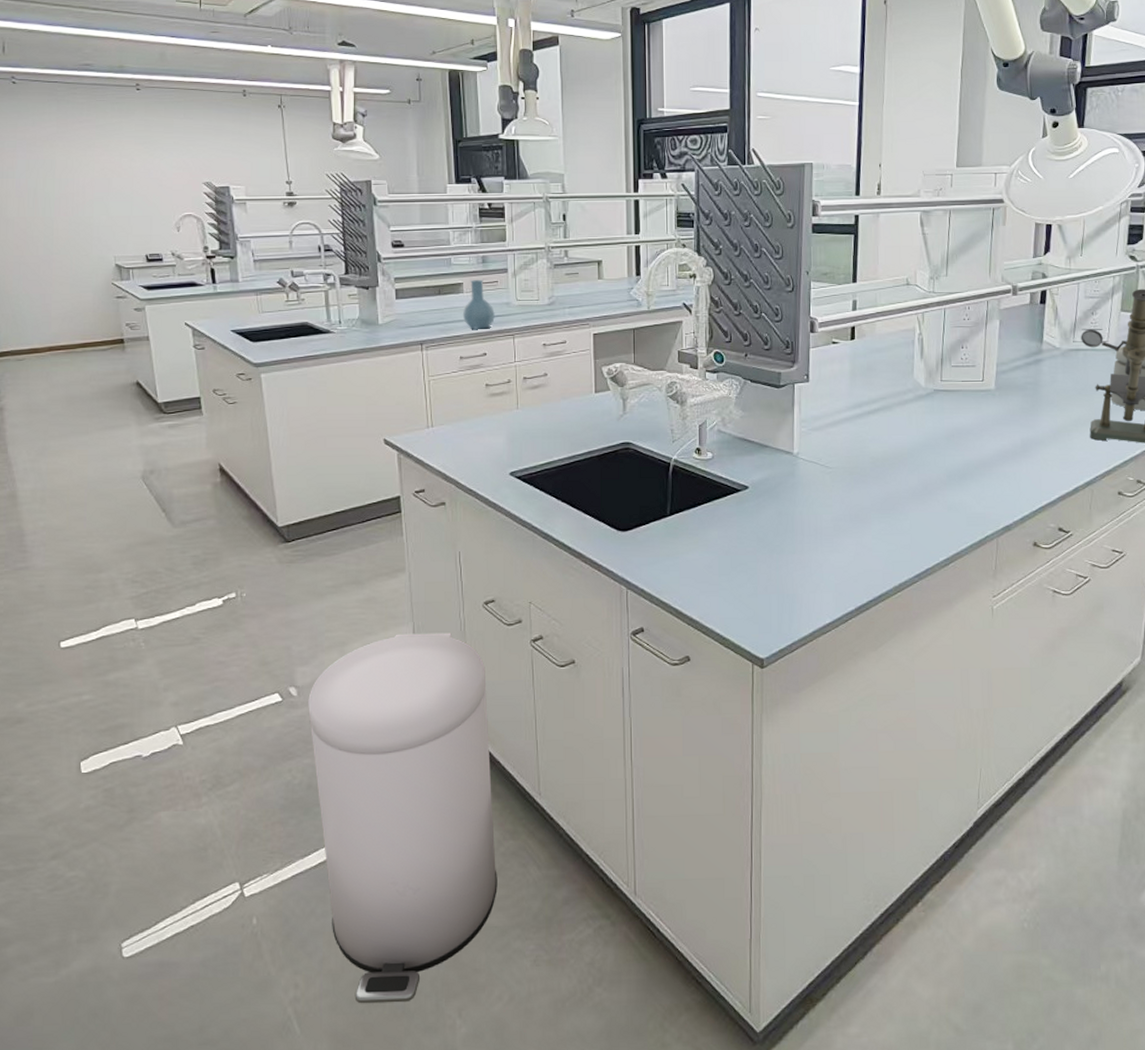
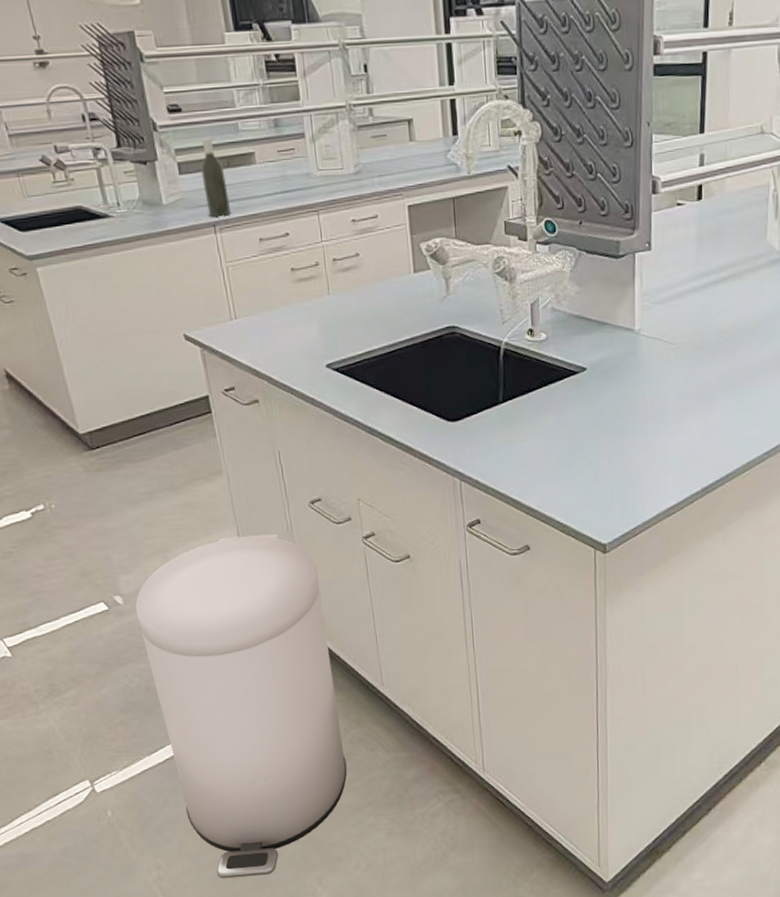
bottle: none [415,269,438,337] -> present [200,137,232,218]
flask: present [462,279,495,329] -> none [257,147,295,206]

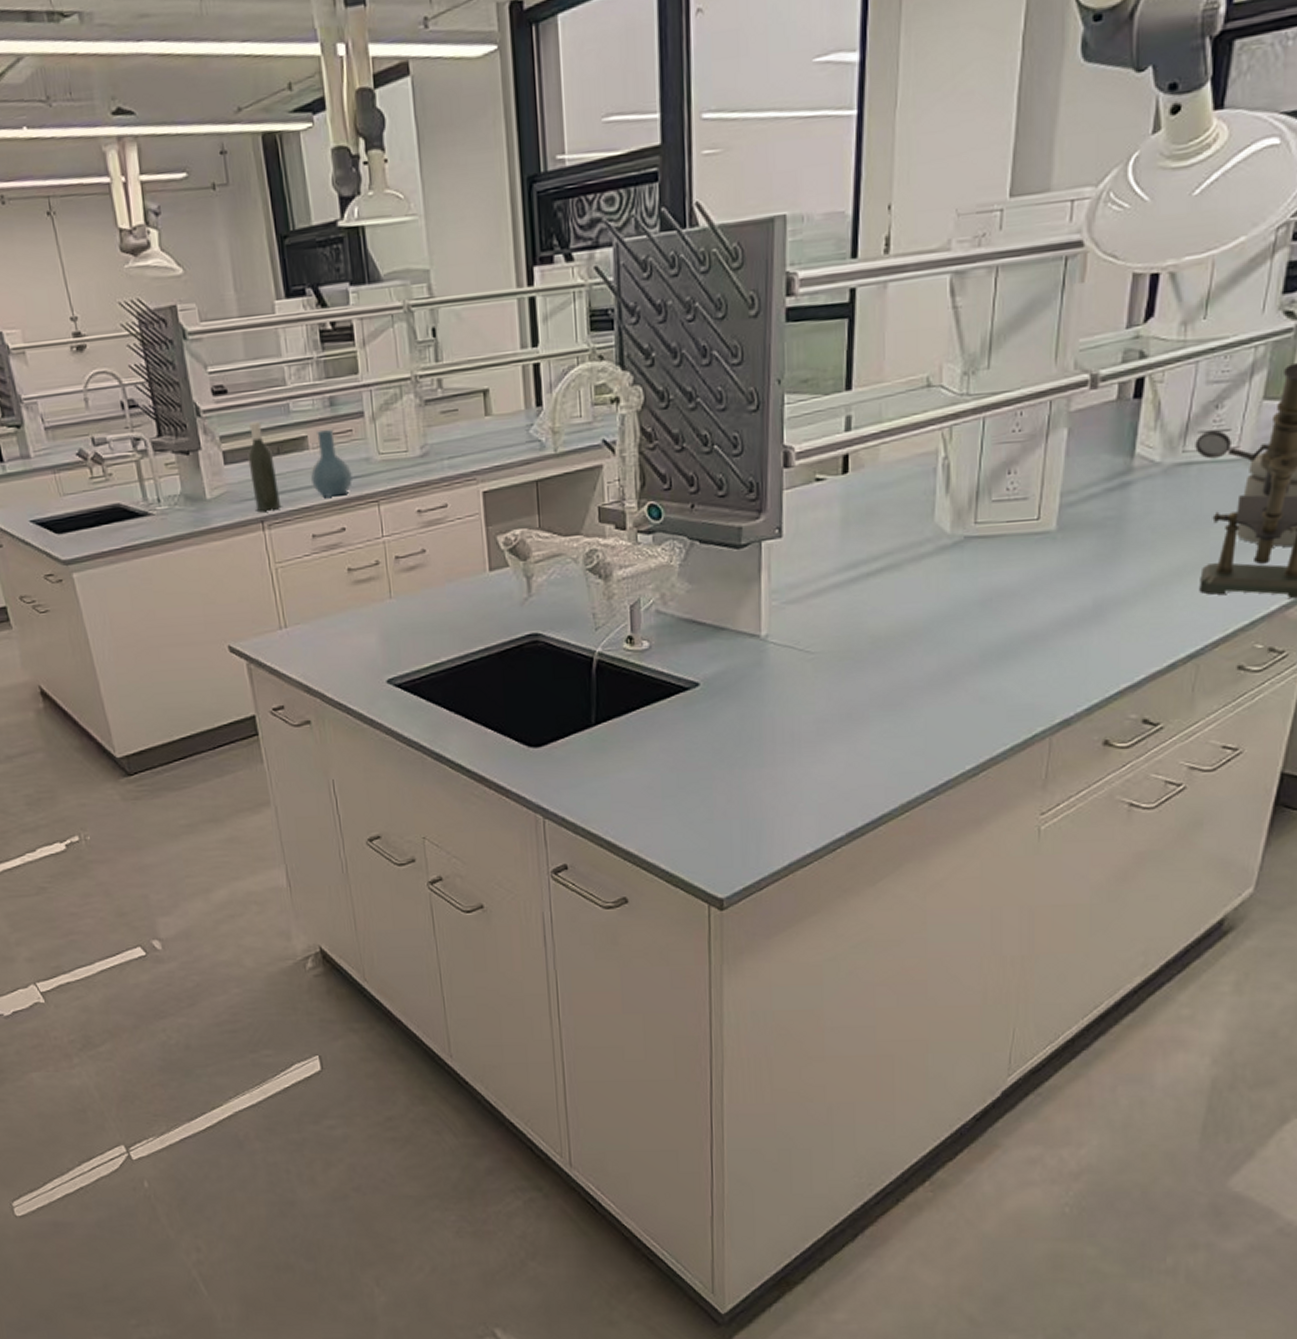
pedal bin: present [135,534,347,879] -> none [174,875,409,1269]
flask: none [257,147,295,206] -> present [310,429,352,497]

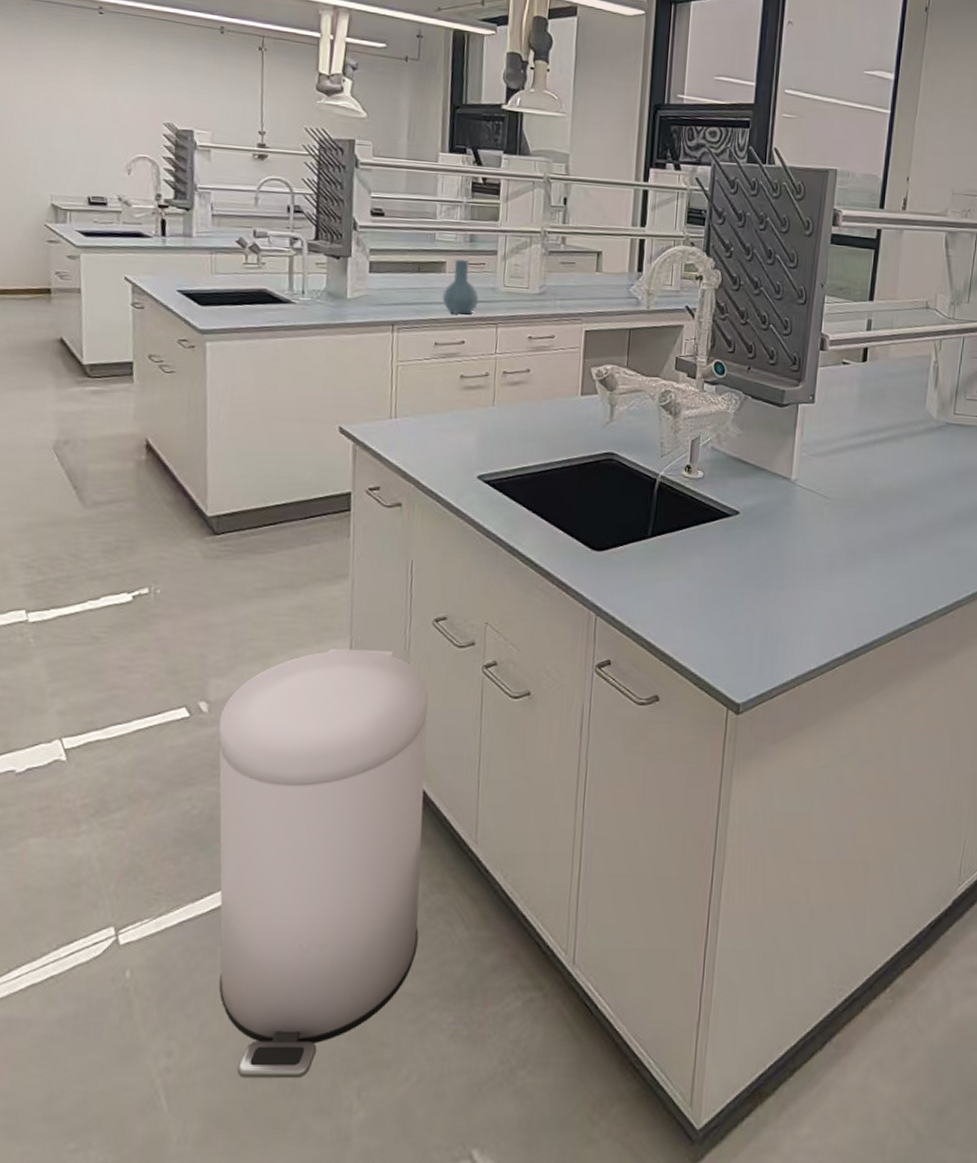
pedal bin: none [174,875,409,1269] -> present [218,648,429,1079]
bottle: present [247,421,282,513] -> none [389,242,414,318]

